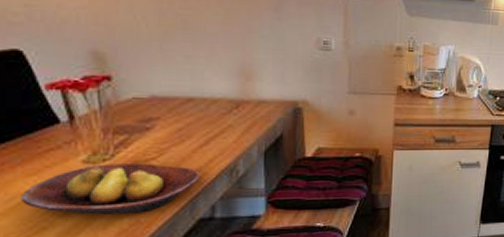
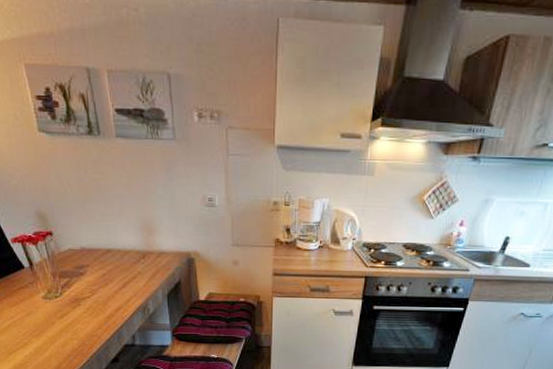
fruit bowl: present [20,163,200,215] -> none [9,300,122,338]

